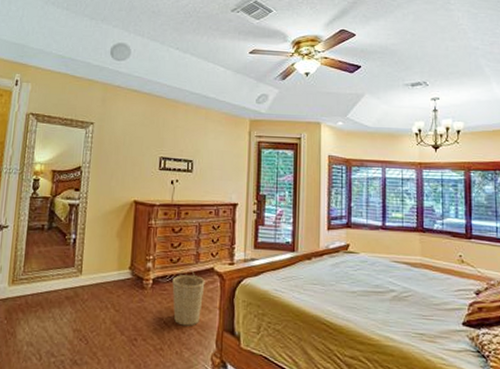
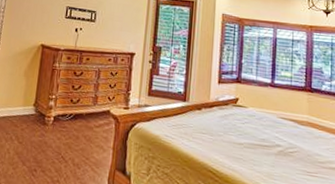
basket: present [172,268,205,326] -> none [71,109,101,163]

